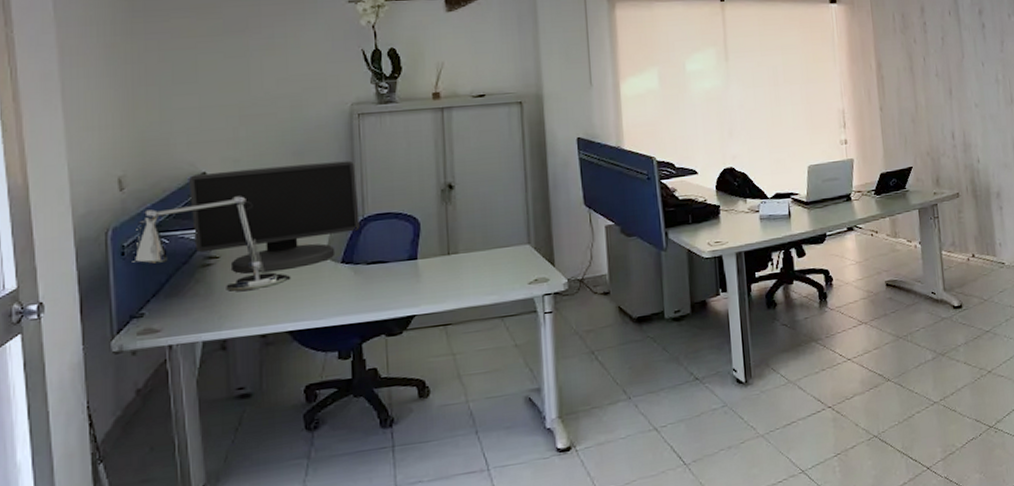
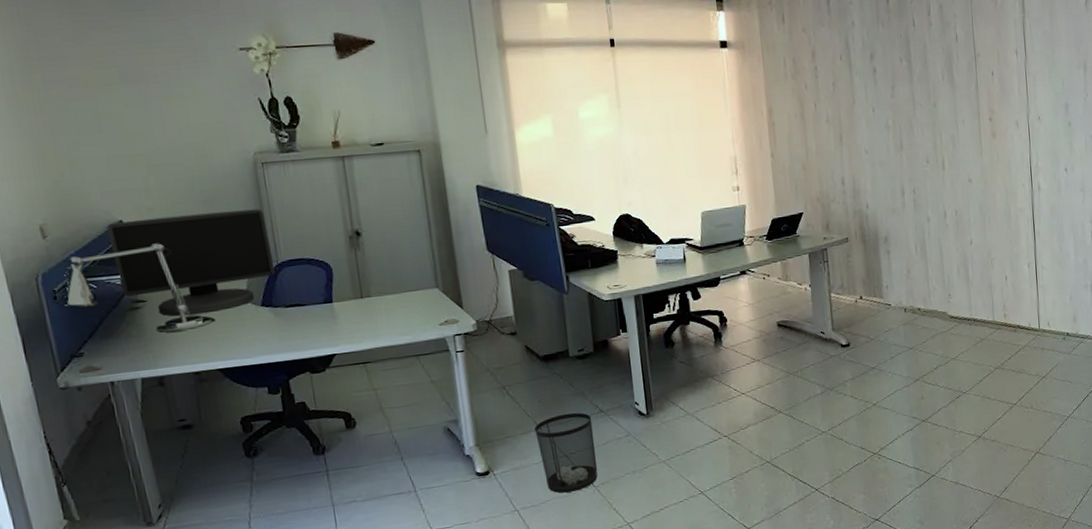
waste bin: none [623,380,690,472] -> present [535,412,598,493]

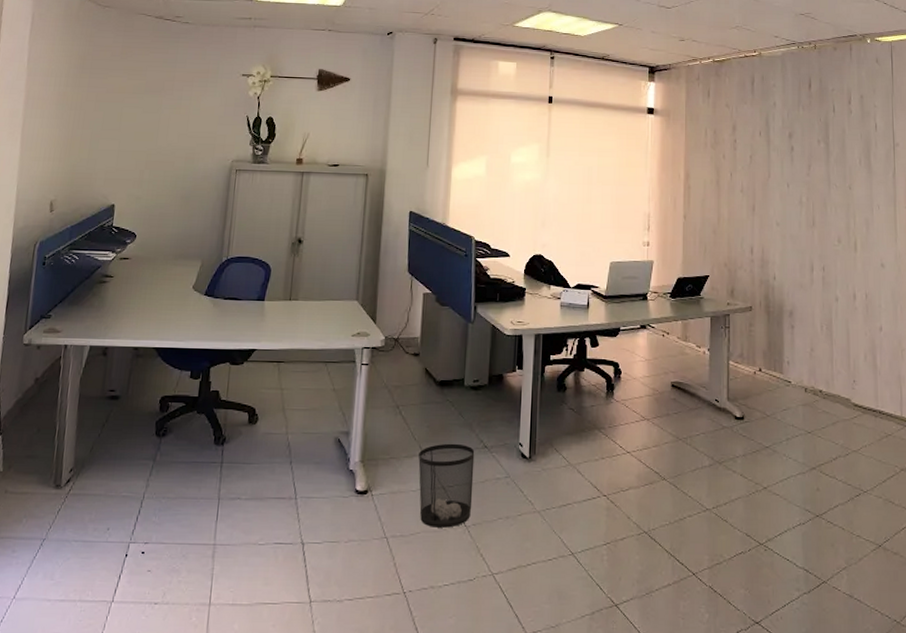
desk lamp: present [64,243,215,333] -> none [49,227,164,308]
monitor: present [107,209,275,316] -> none [97,205,227,295]

